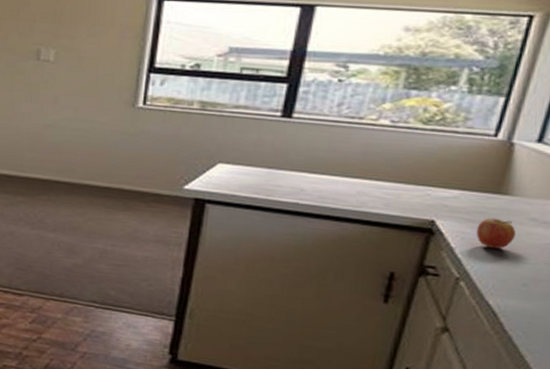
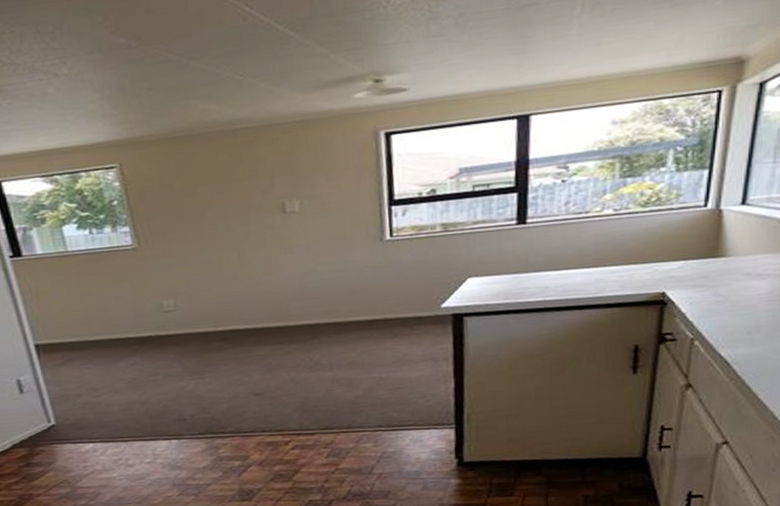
fruit: present [476,218,516,249] -> none [702,279,735,307]

